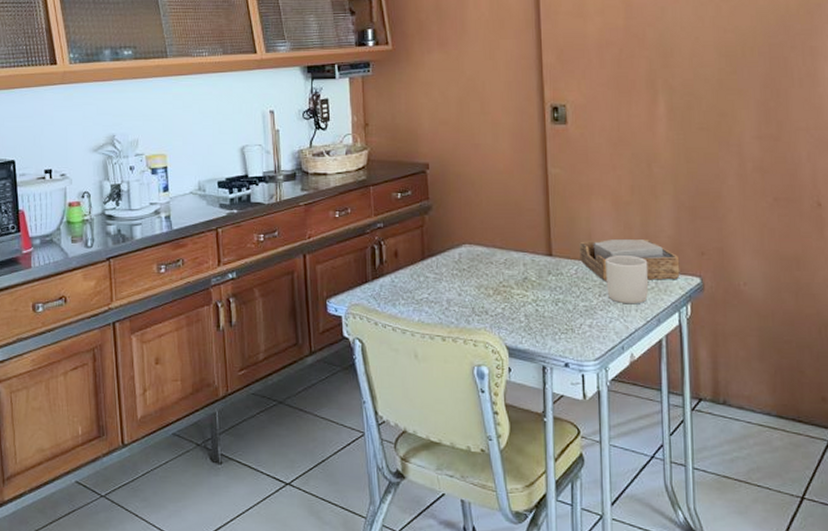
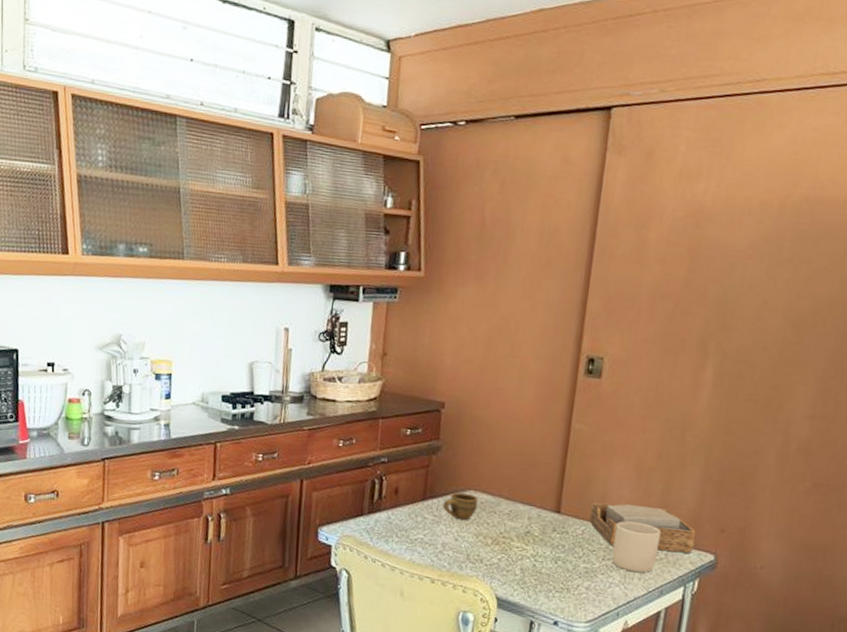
cup: none [442,247,475,274] -> present [442,492,479,520]

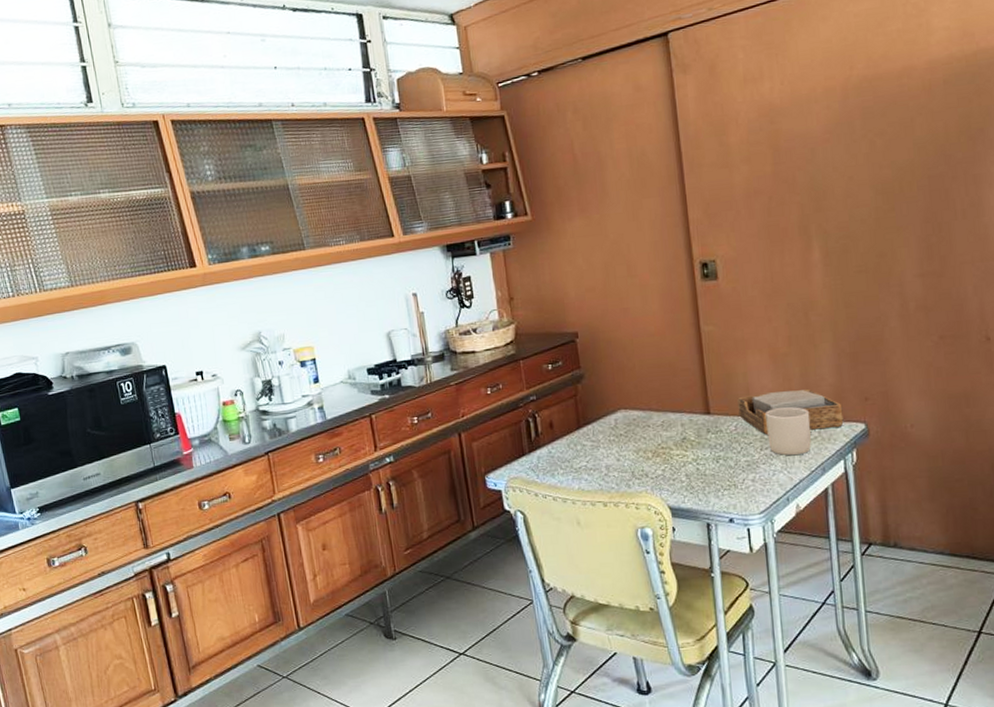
cup: present [442,492,479,520] -> none [598,413,631,440]

